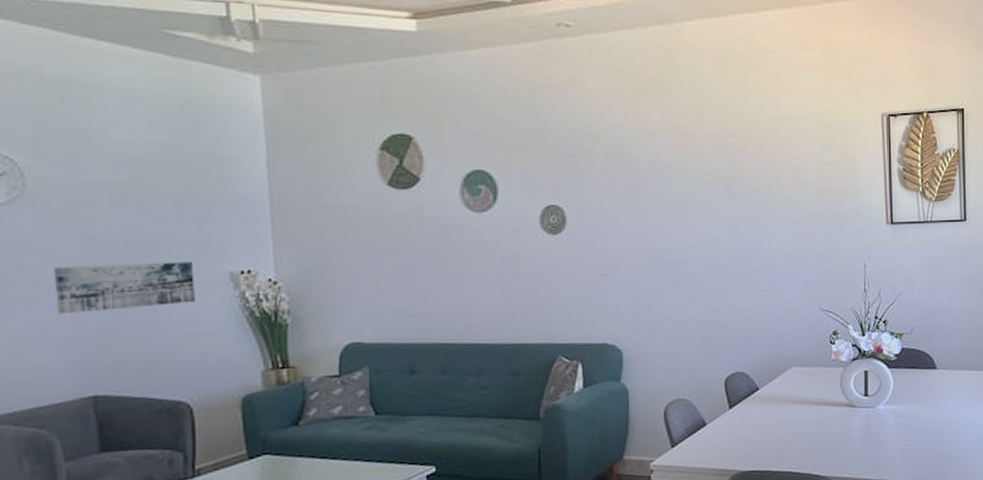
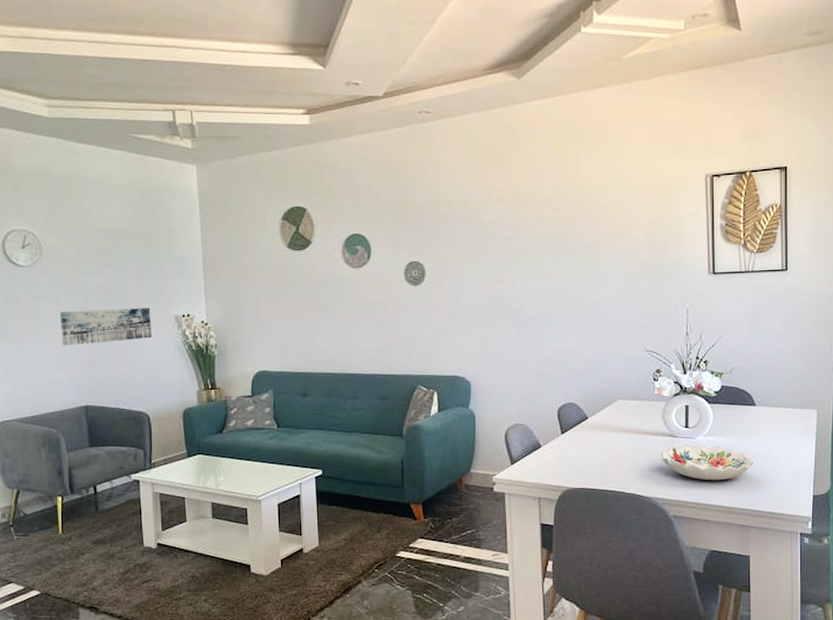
decorative bowl: none [839,415,937,455] -> present [661,445,755,481]

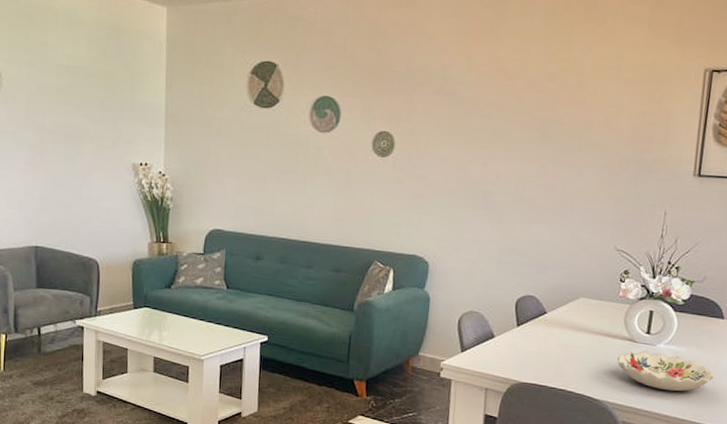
wall art: present [60,308,152,346] -> none [16,147,108,184]

